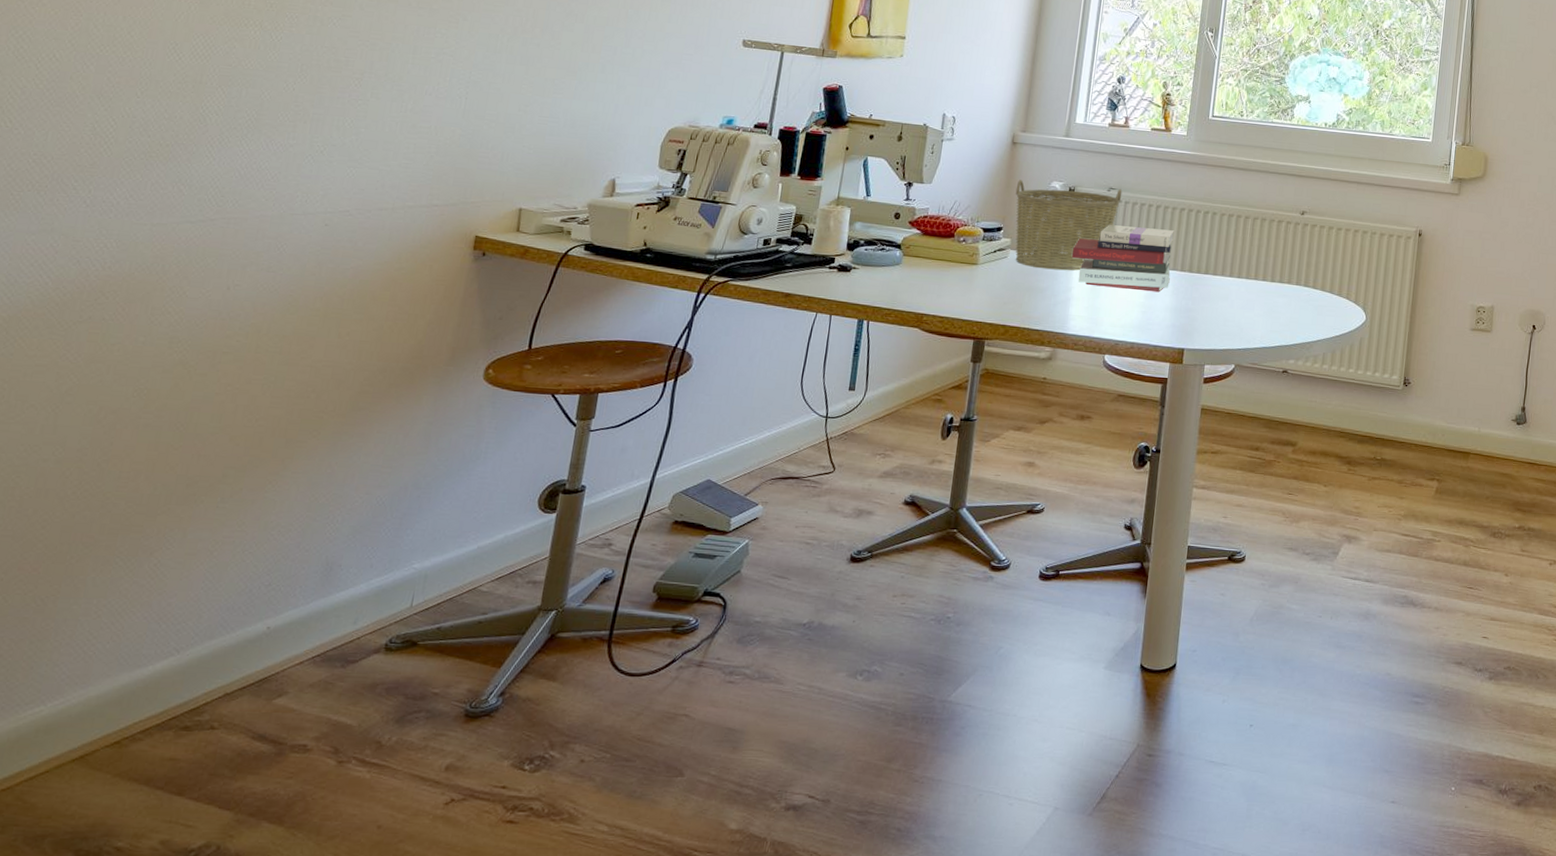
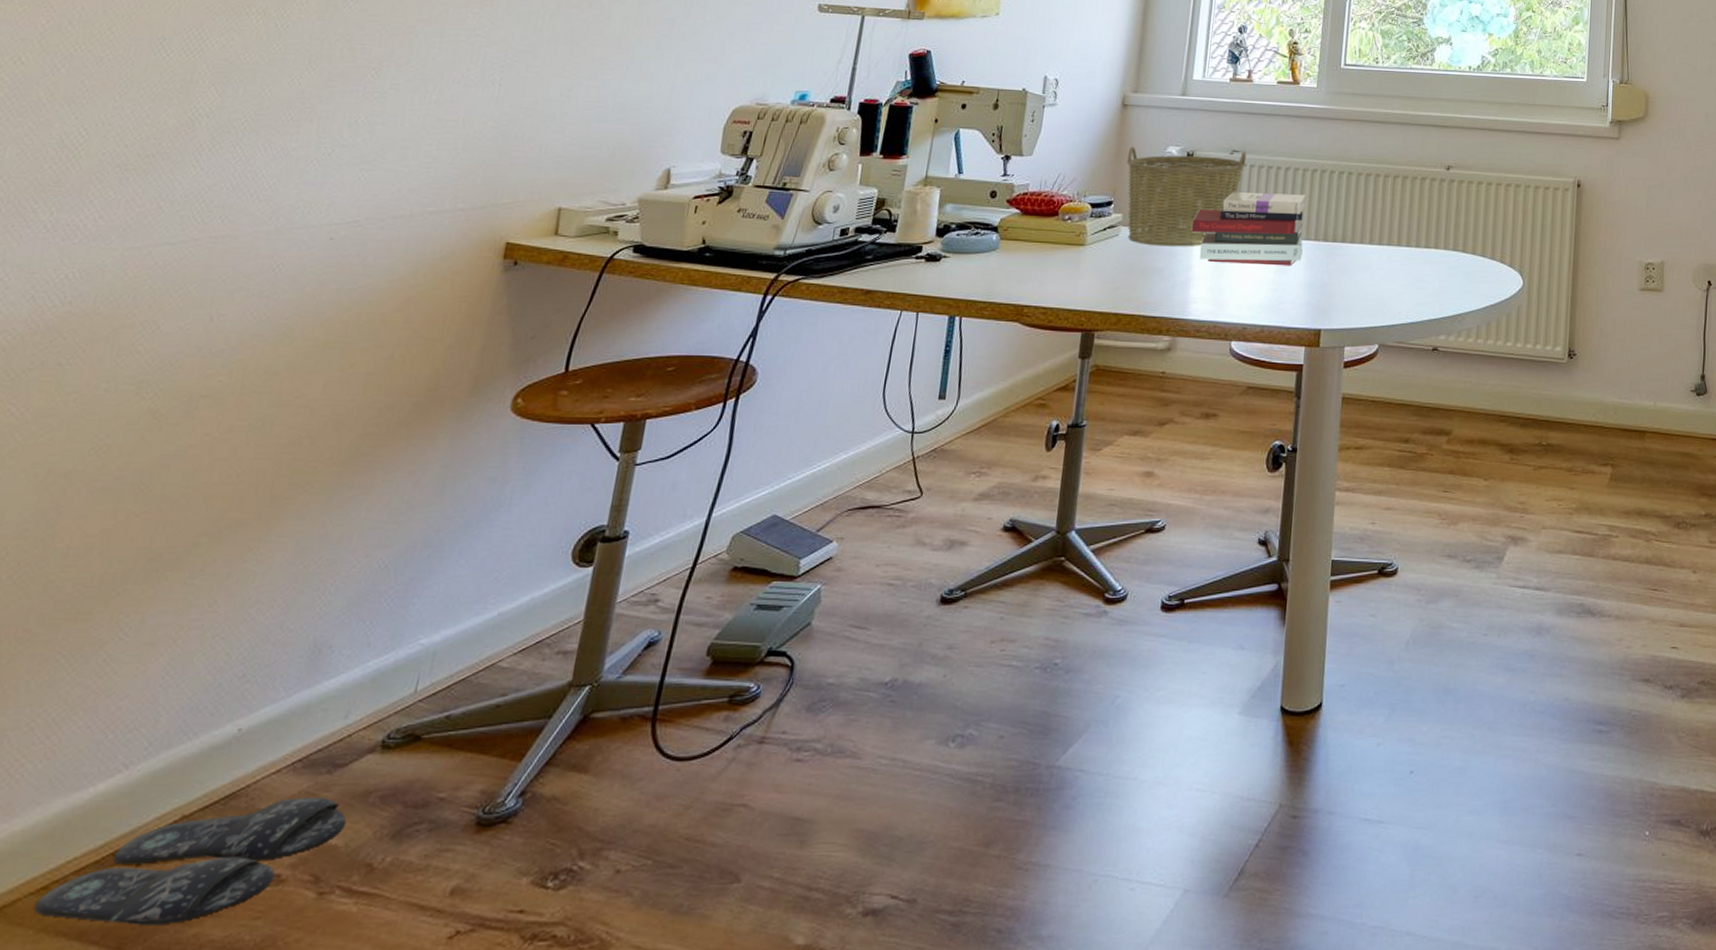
slippers: none [110,685,359,778] -> present [34,796,347,926]

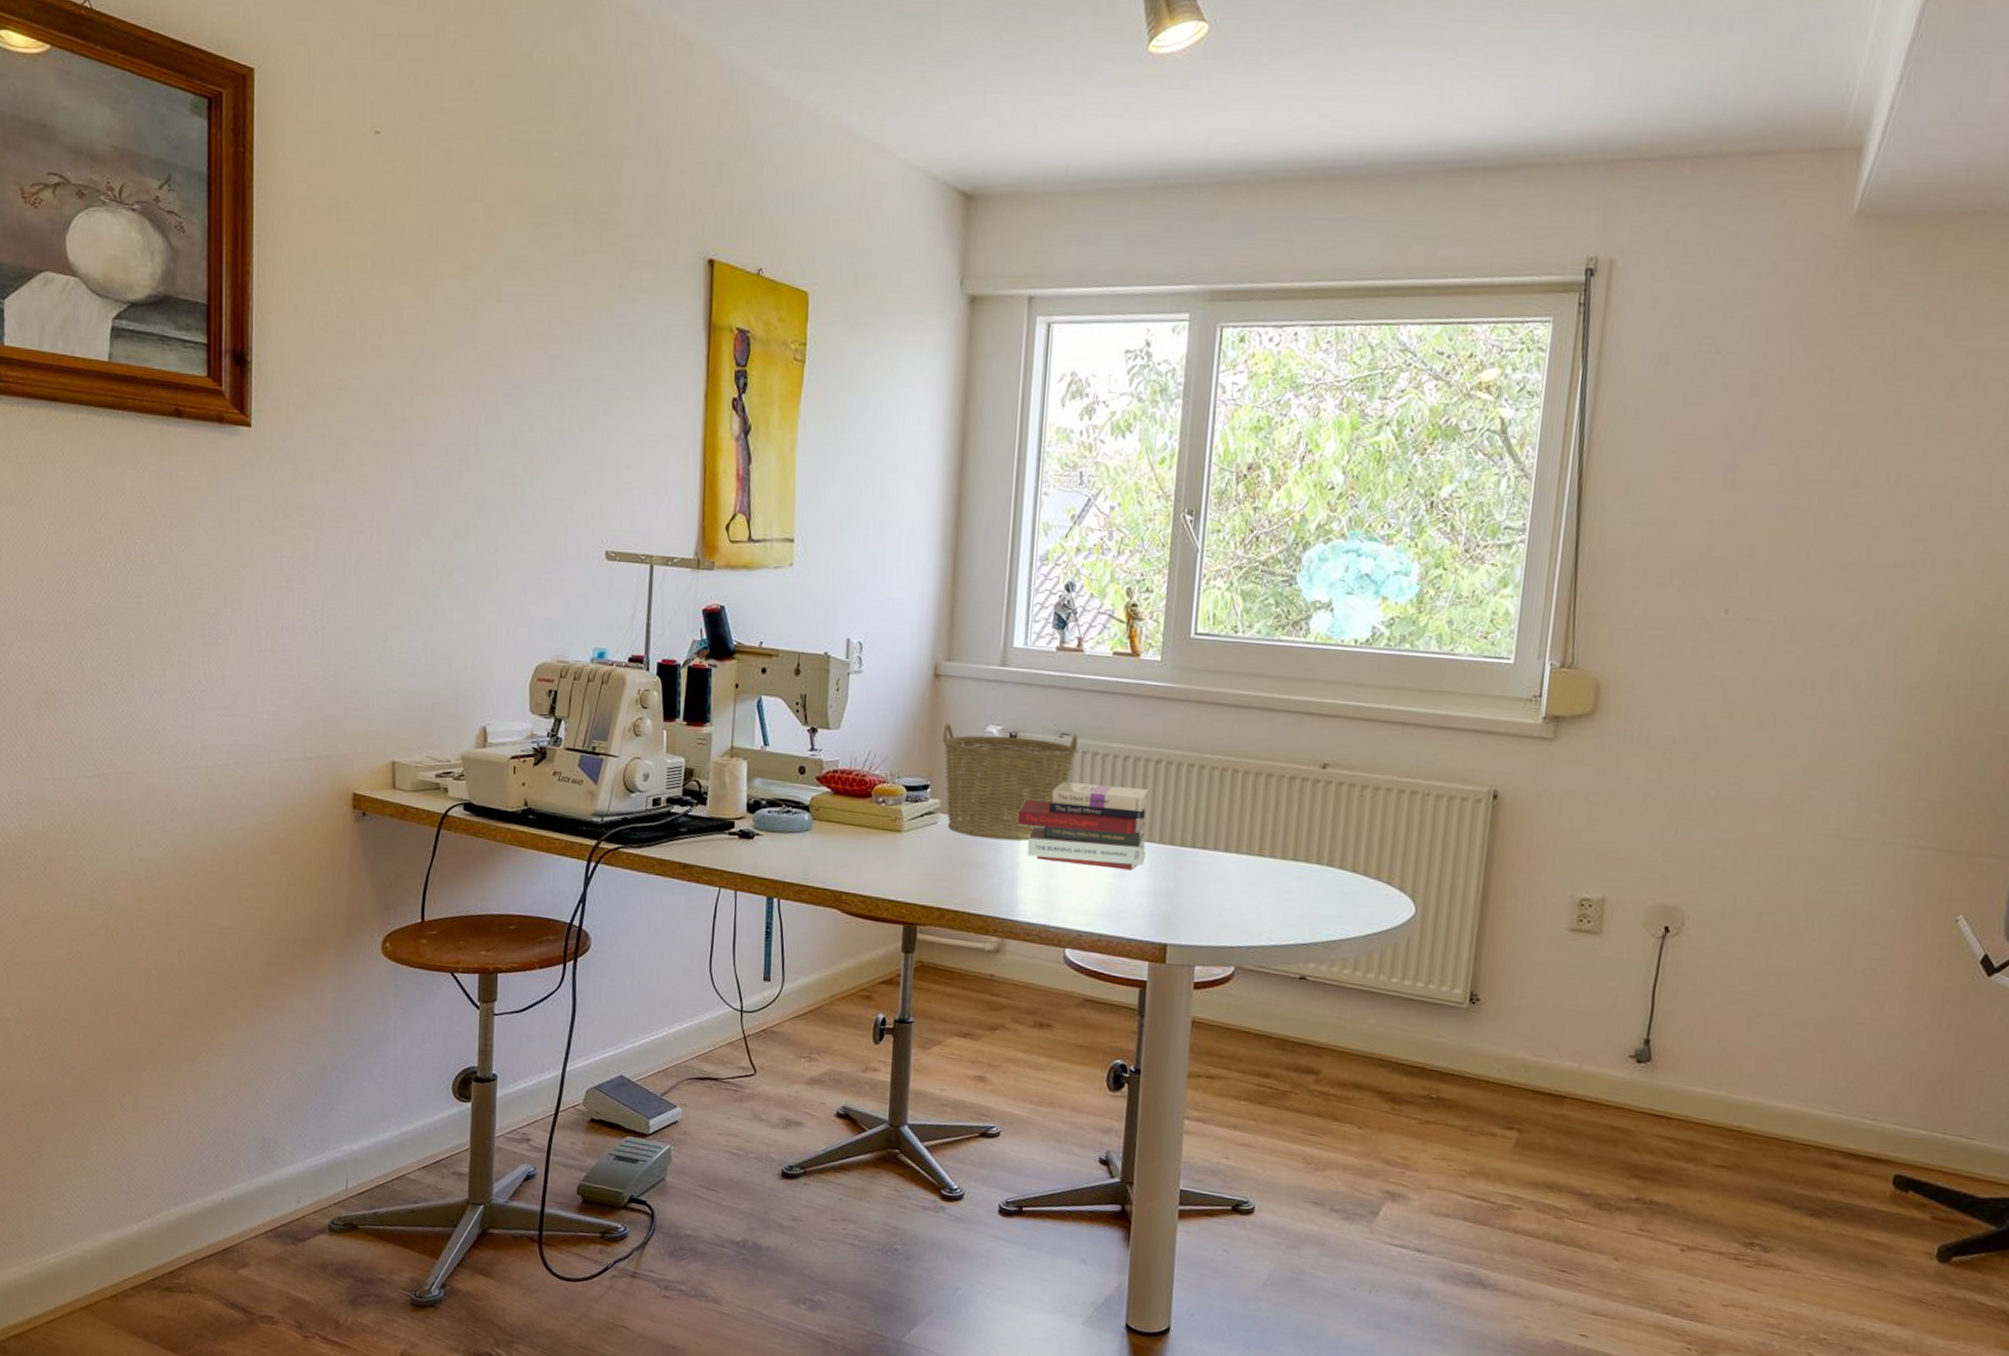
slippers: present [34,796,347,926] -> none [111,1259,314,1340]

